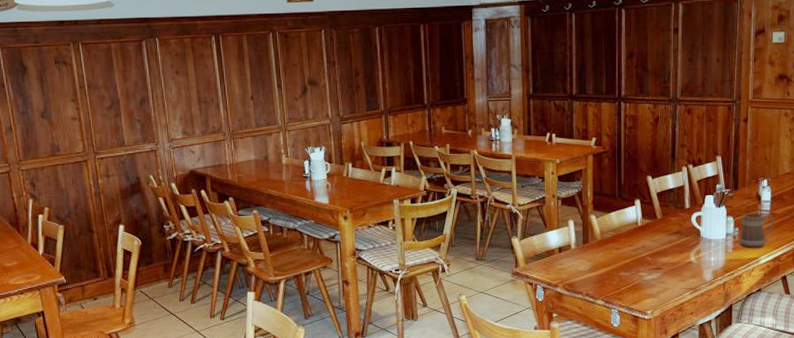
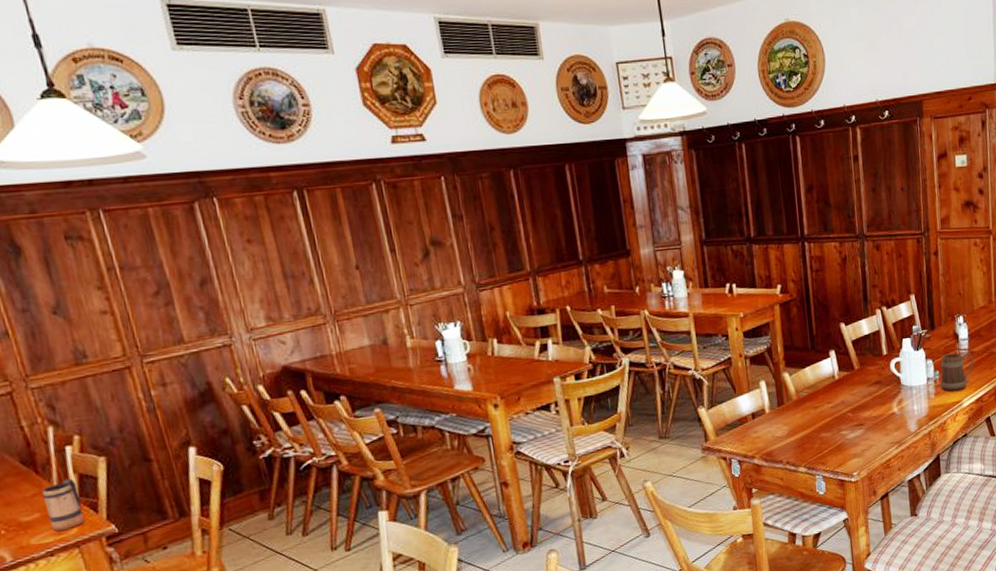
beer mug: none [20,238,46,277] -> present [42,478,85,532]

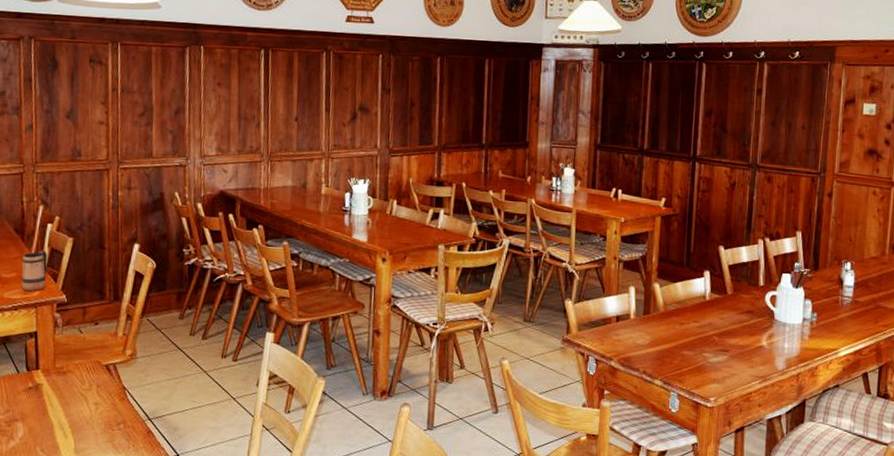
beer mug: present [940,352,974,392] -> none [816,297,857,338]

